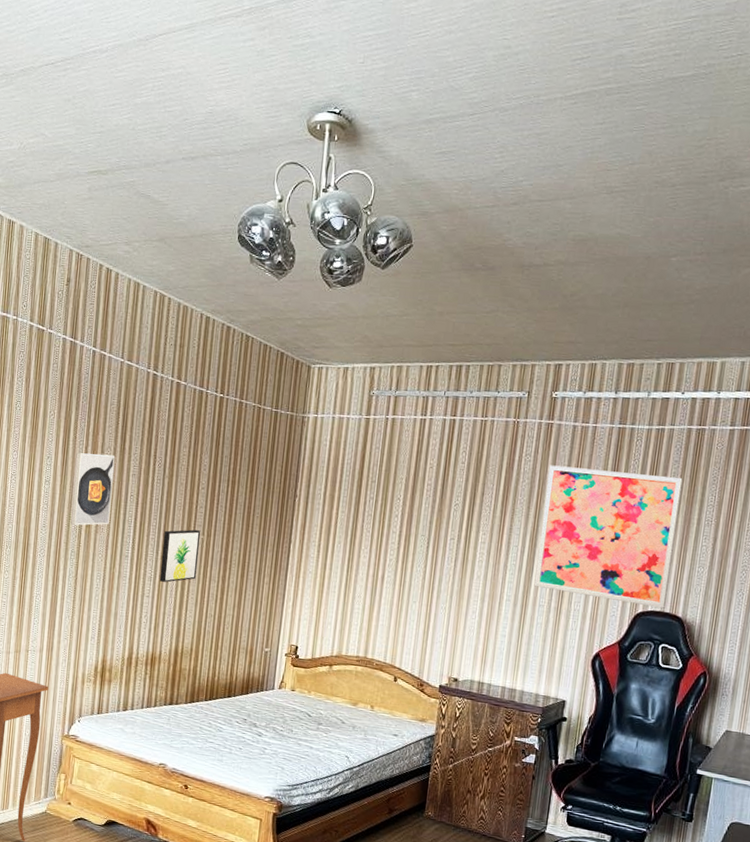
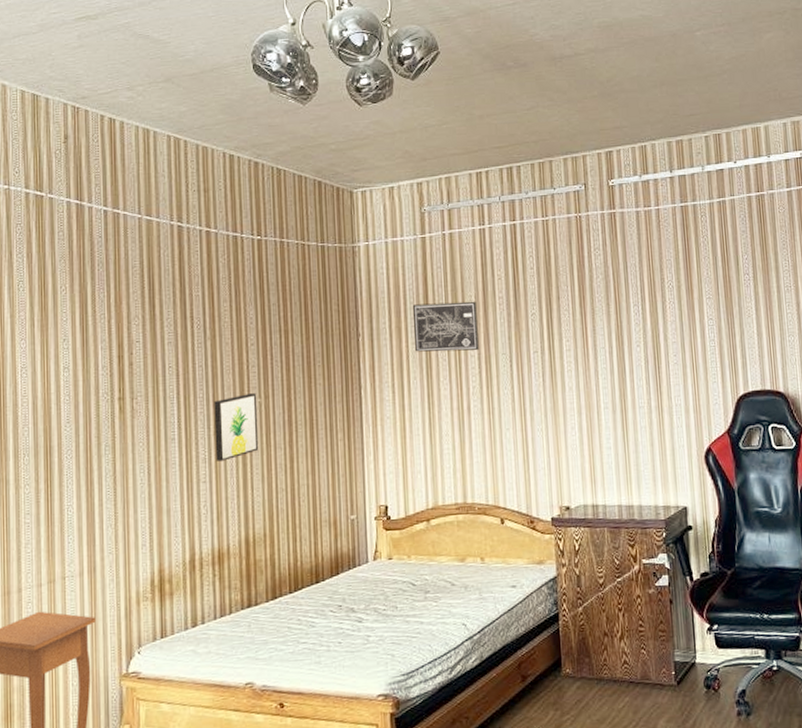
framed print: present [70,452,115,526] -> none [98,324,147,414]
wall art: none [344,477,406,529] -> present [412,301,479,352]
wall art: present [534,465,683,608] -> none [620,248,766,388]

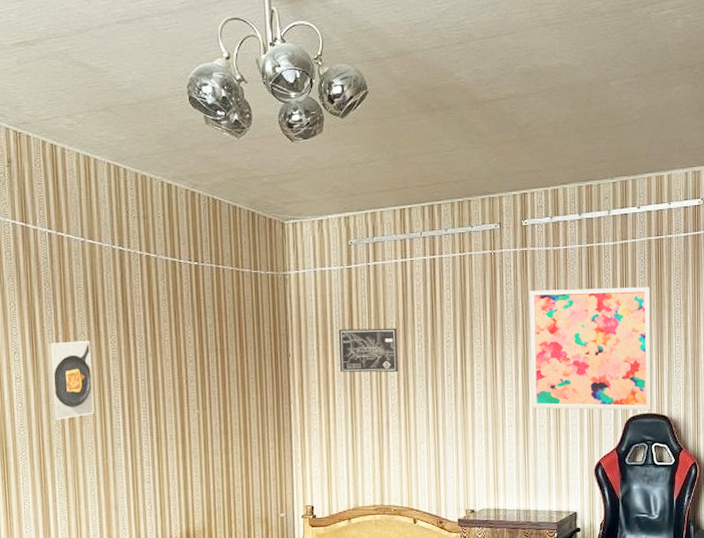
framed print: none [98,324,147,414] -> present [46,340,95,420]
wall art: present [214,393,259,461] -> none [156,405,198,464]
wall art: none [620,248,766,388] -> present [529,287,653,411]

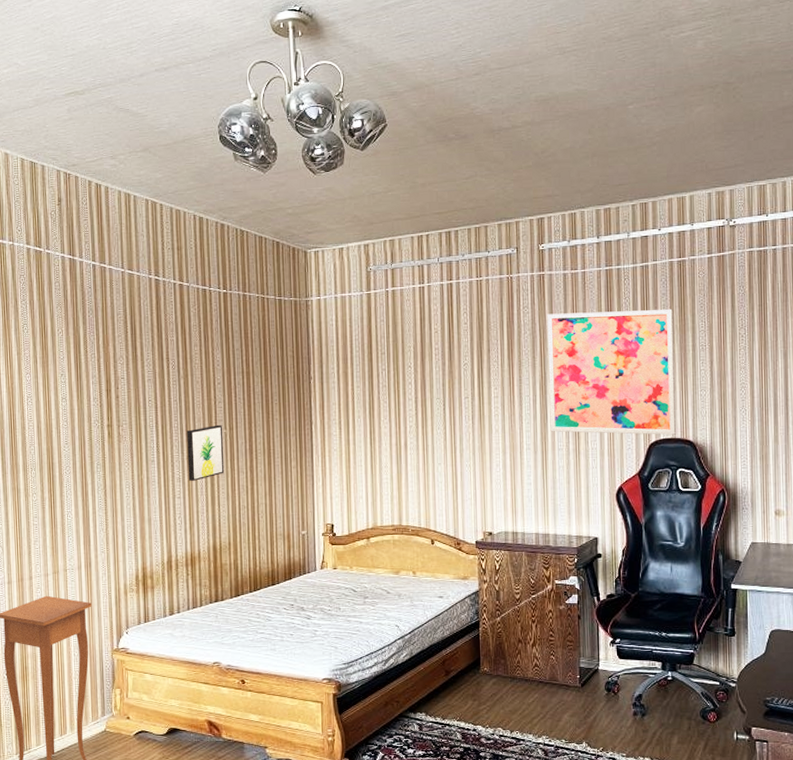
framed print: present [46,340,95,420] -> none [89,364,131,438]
wall art: none [156,405,198,464] -> present [187,425,225,481]
wall art: present [338,328,398,373] -> none [358,351,416,395]

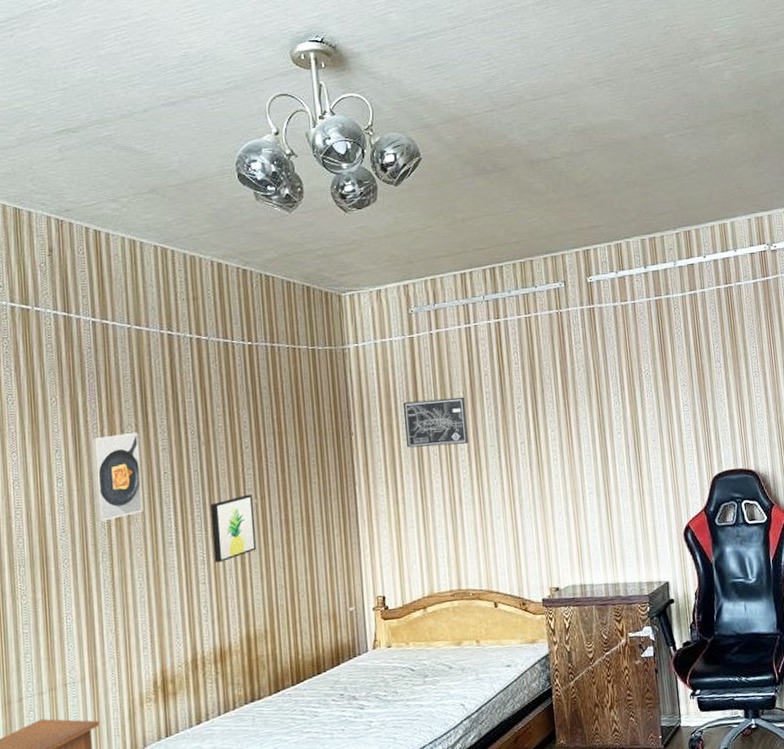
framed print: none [89,364,131,438] -> present [90,432,144,522]
wall art: none [358,351,416,395] -> present [402,396,468,448]
wall art: present [547,309,677,435] -> none [600,337,739,473]

